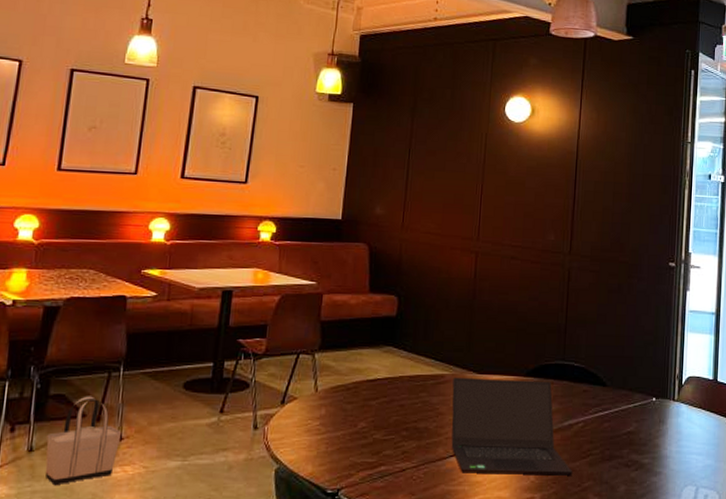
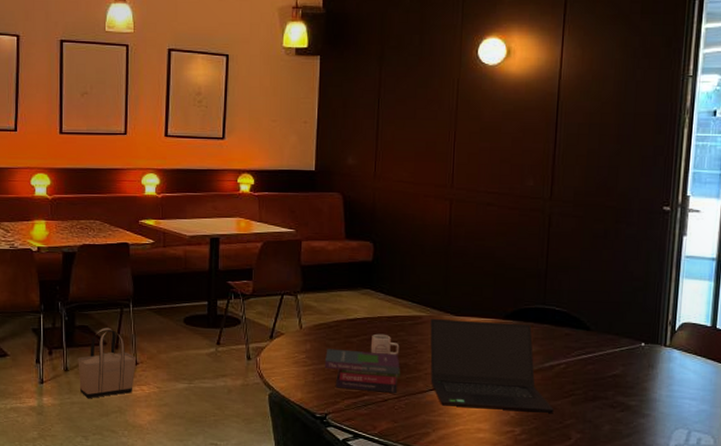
books: none [339,414,421,461] -> present [324,349,401,393]
mug: none [389,395,421,418] -> present [370,333,400,355]

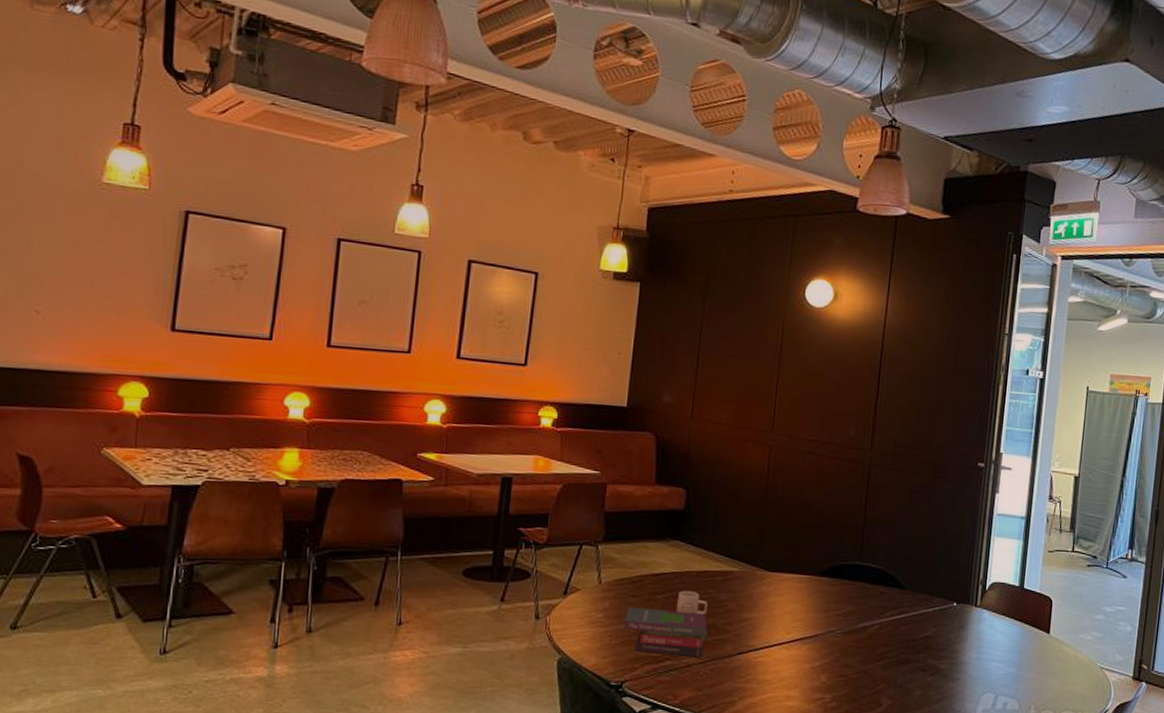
shopping bag: present [78,327,137,399] -> none [324,579,401,667]
laptop: present [430,318,554,413] -> none [739,574,866,678]

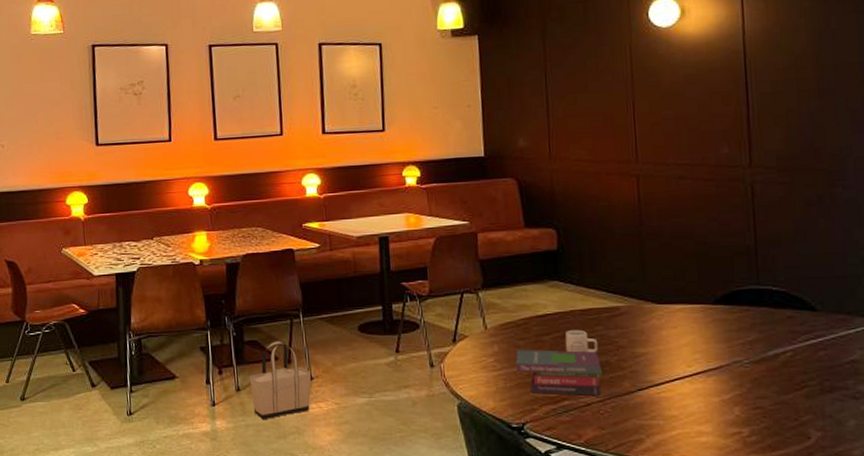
shopping bag: none [324,579,401,667] -> present [249,341,312,420]

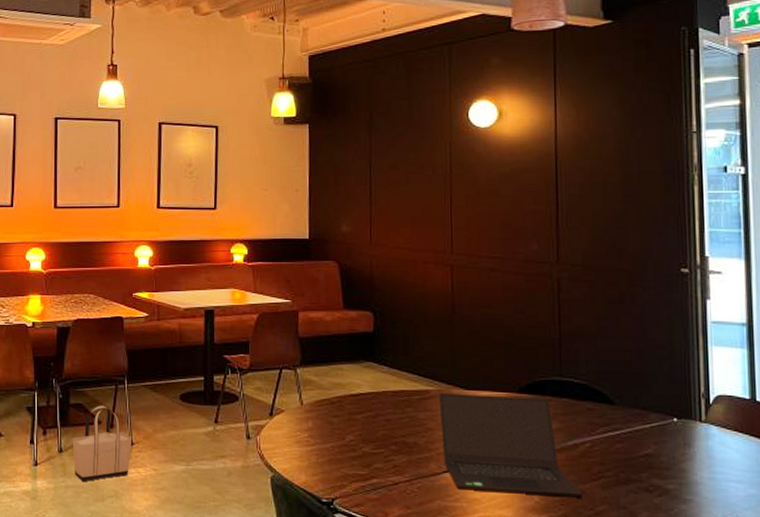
books: present [515,349,604,396] -> none [328,427,411,475]
mug: present [564,329,599,353] -> none [376,410,408,433]
laptop: none [629,308,786,409] -> present [439,392,583,498]

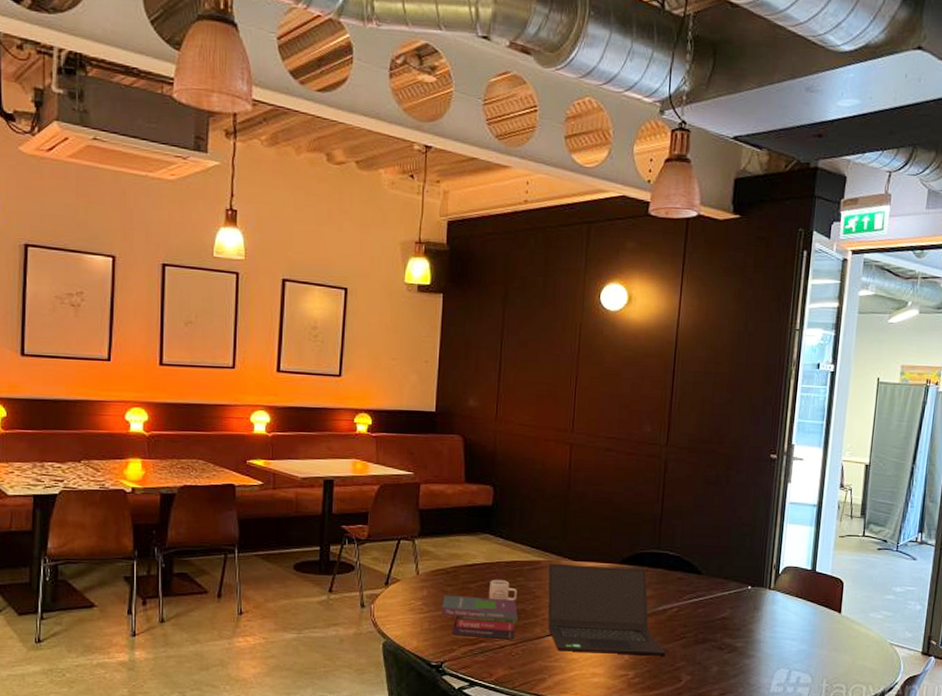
shopping bag: present [72,405,133,482] -> none [175,574,242,652]
books: none [328,427,411,475] -> present [441,595,519,639]
mug: none [376,410,408,433] -> present [488,579,518,601]

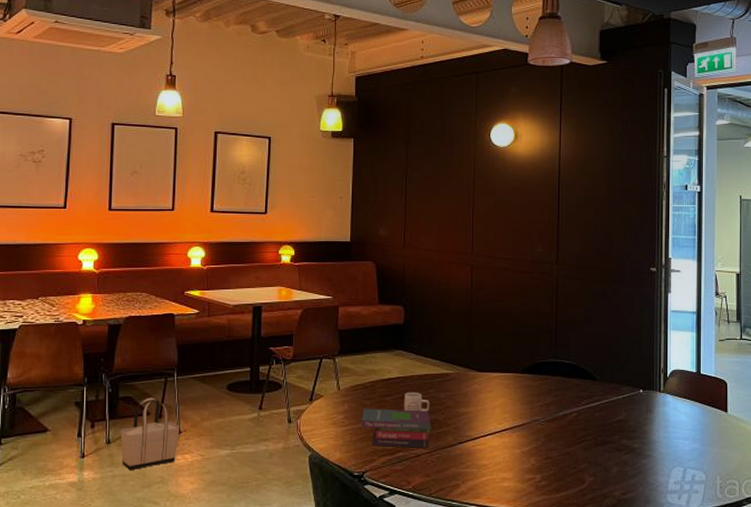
shopping bag: none [175,574,242,652] -> present [120,397,180,471]
laptop: present [547,563,666,656] -> none [457,375,569,459]

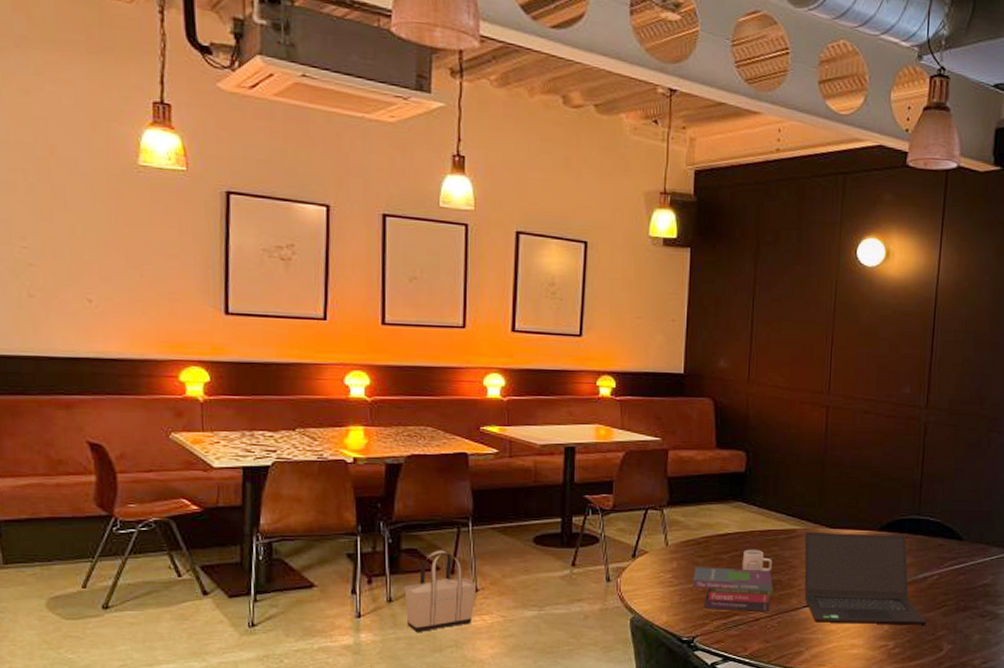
laptop: none [457,375,569,459] -> present [804,531,927,625]

